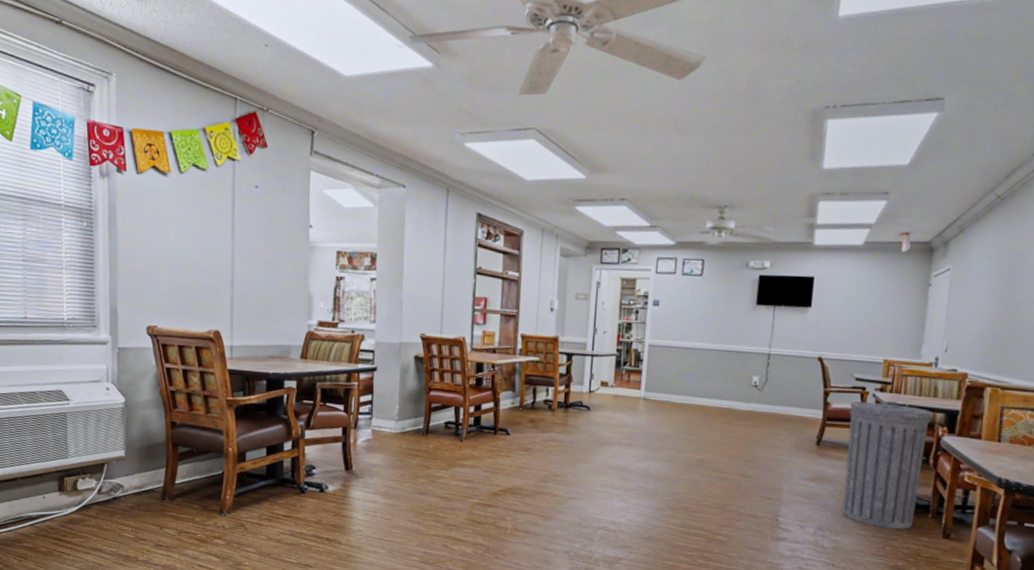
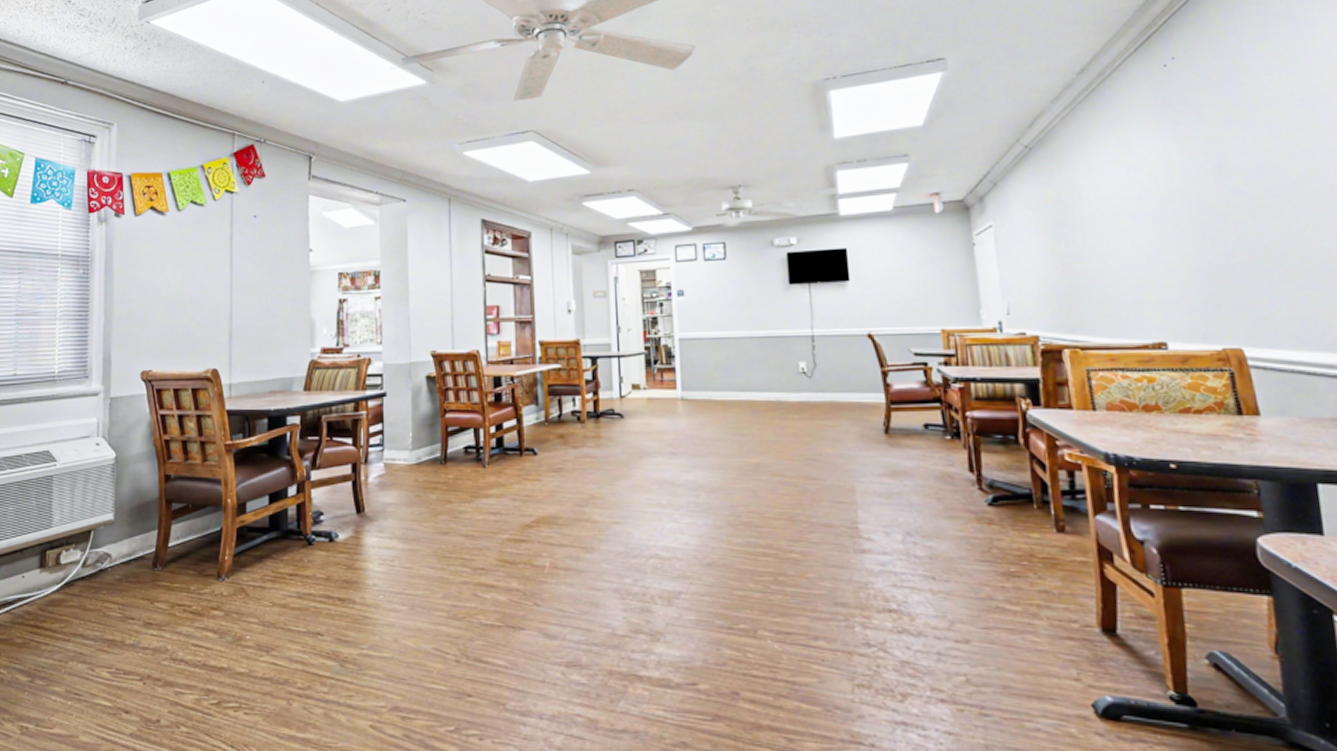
trash can: present [842,400,931,530] -> none [914,374,1018,527]

